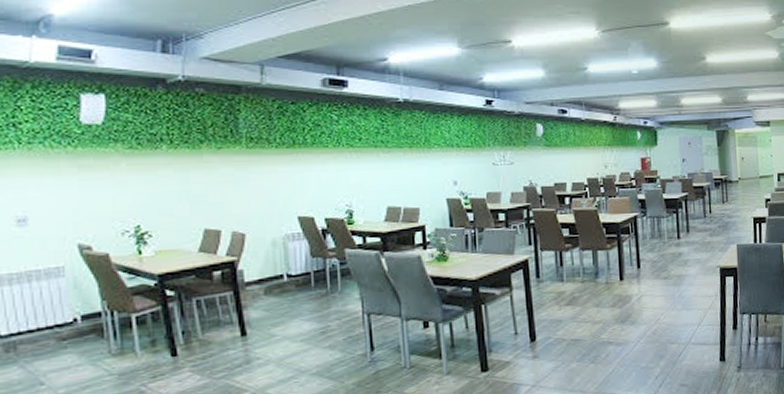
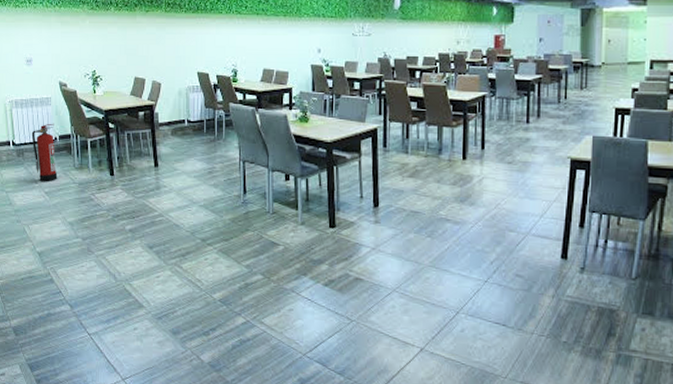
fire extinguisher: none [30,300,81,380] -> present [31,123,58,181]

